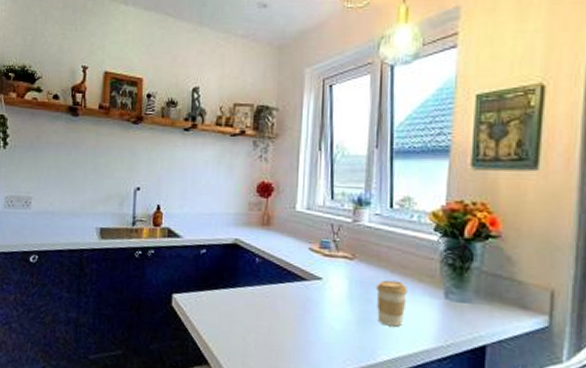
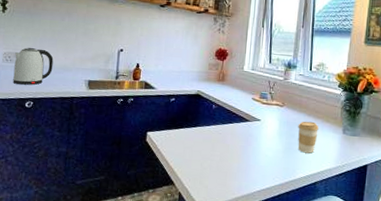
kettle: none [16,190,60,235] -> present [13,47,54,85]

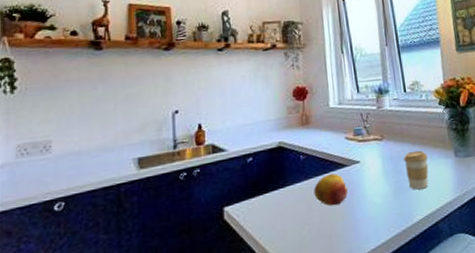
kettle: present [13,47,54,85] -> none [33,130,88,184]
fruit: none [219,124,246,151] -> present [314,173,348,206]

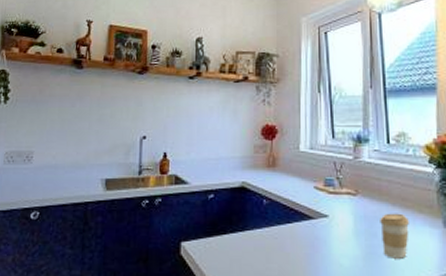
fruit: present [314,173,348,206] -> none [275,224,311,261]

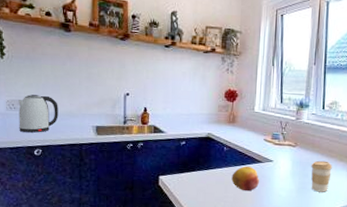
kettle: none [15,144,63,191] -> present [18,94,58,133]
fruit: none [275,224,311,261] -> present [231,166,259,192]

